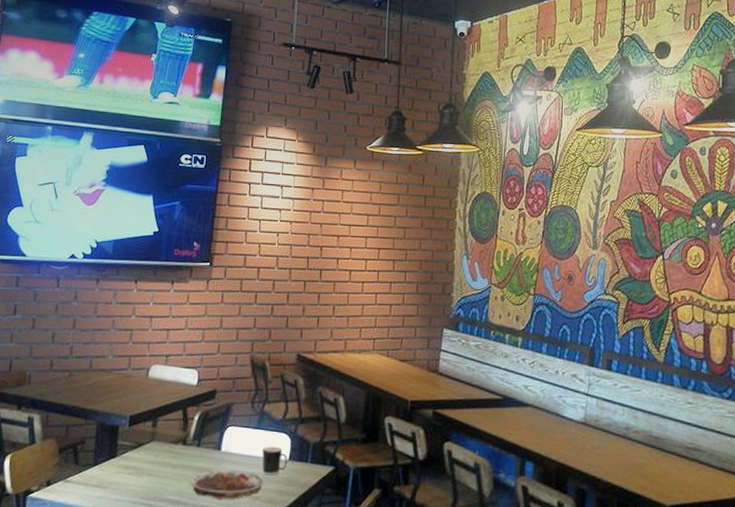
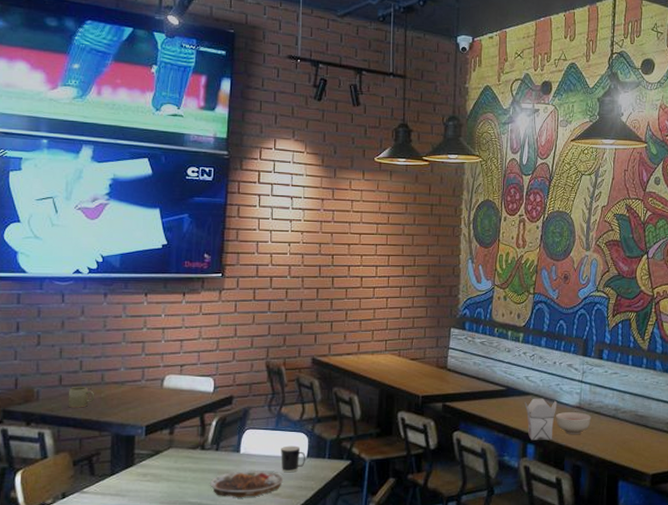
mug: none [57,371,83,394] -> present [68,386,95,408]
takeout container: none [523,410,560,458] -> present [525,398,558,441]
bowl: none [558,428,599,455] -> present [556,412,592,435]

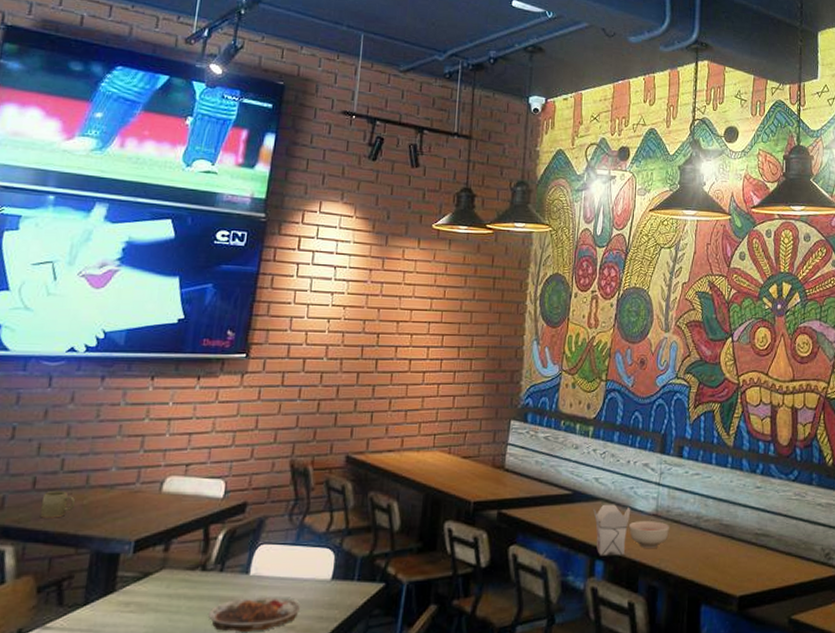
mug: present [281,445,305,473] -> none [299,564,330,599]

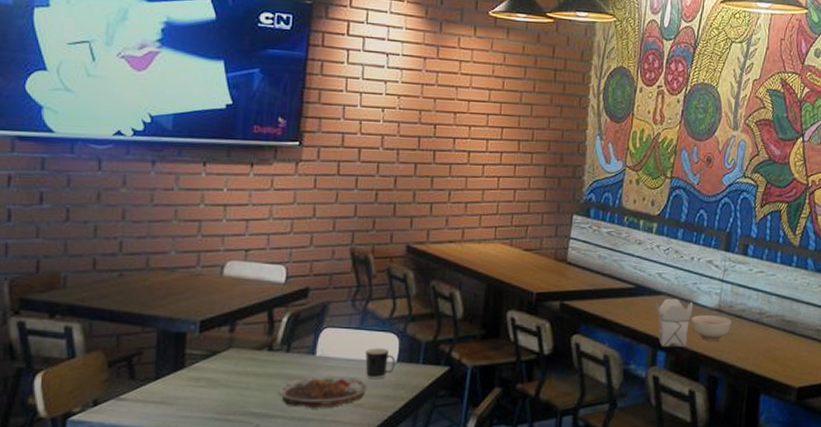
mug: present [40,490,76,518] -> none [103,271,138,298]
mug: none [299,564,330,599] -> present [365,348,395,380]

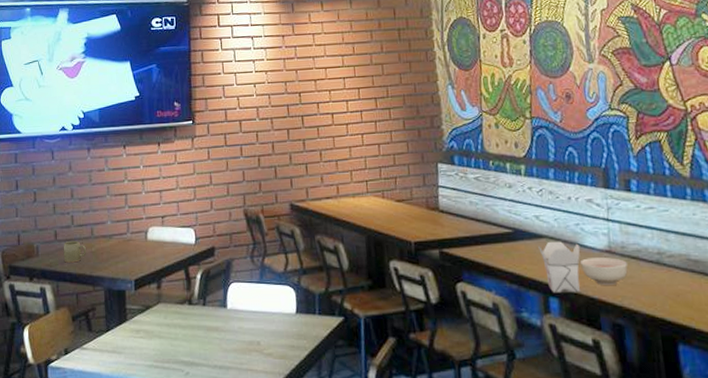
mug: none [103,271,138,298] -> present [63,240,87,263]
plate: present [278,377,368,408] -> none [200,328,274,357]
mug: present [365,348,395,380] -> none [268,300,295,330]

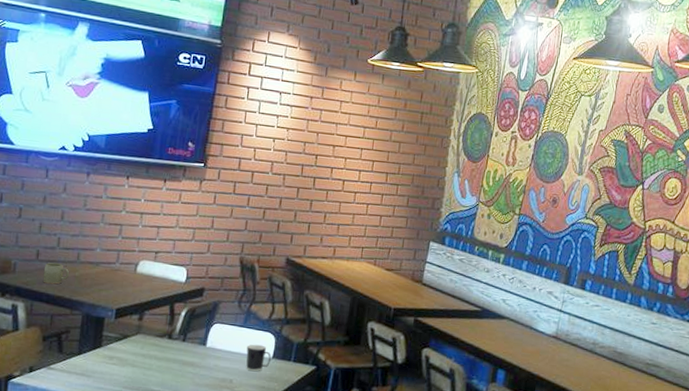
mug: none [268,300,295,330] -> present [246,344,271,372]
takeout container: present [538,241,581,294] -> none [499,322,534,368]
bowl: present [581,257,628,286] -> none [530,340,568,366]

